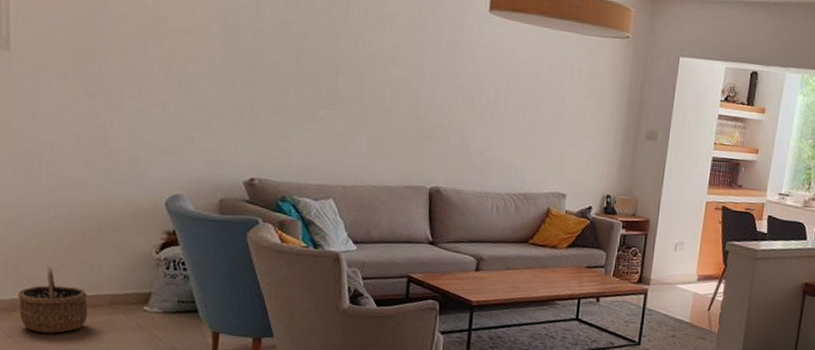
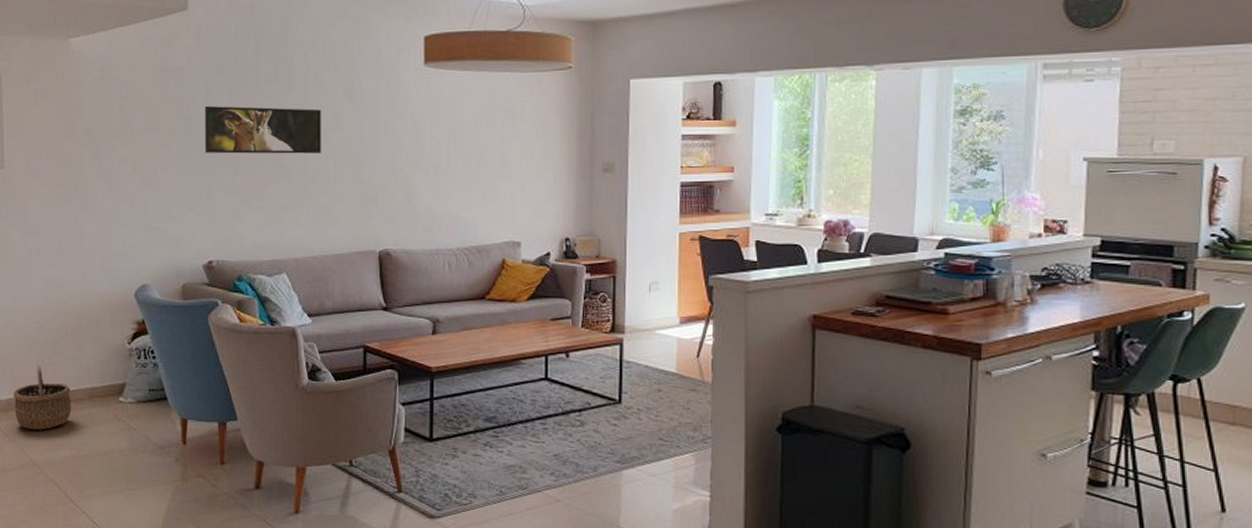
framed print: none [251,17,380,84] -> present [204,105,321,154]

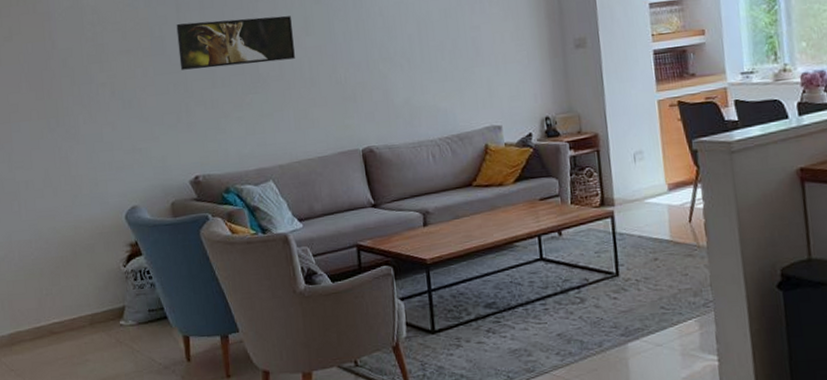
wicker basket: present [13,365,71,431] -> none [15,296,74,363]

